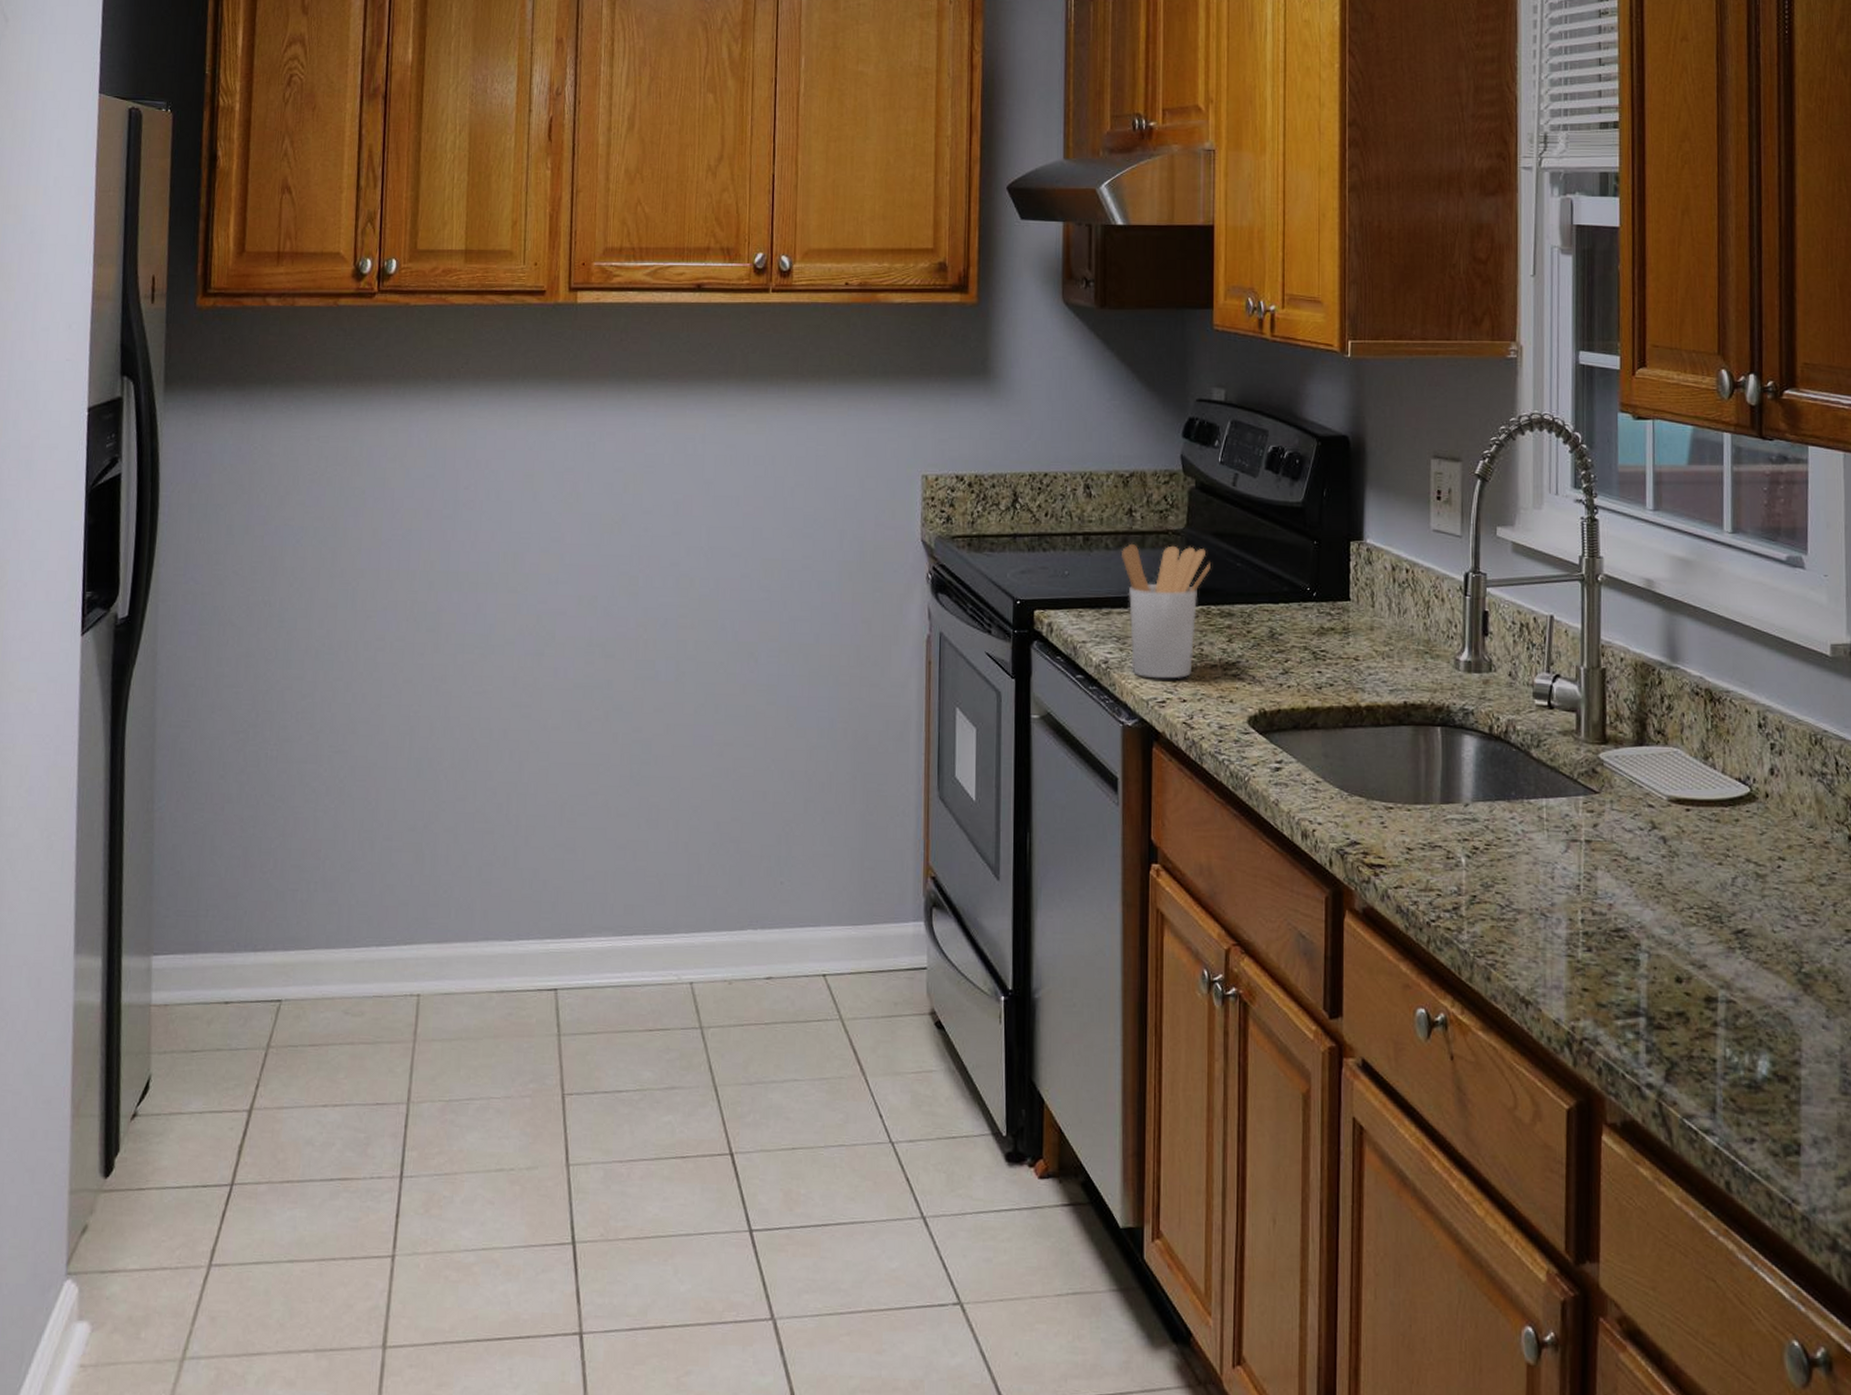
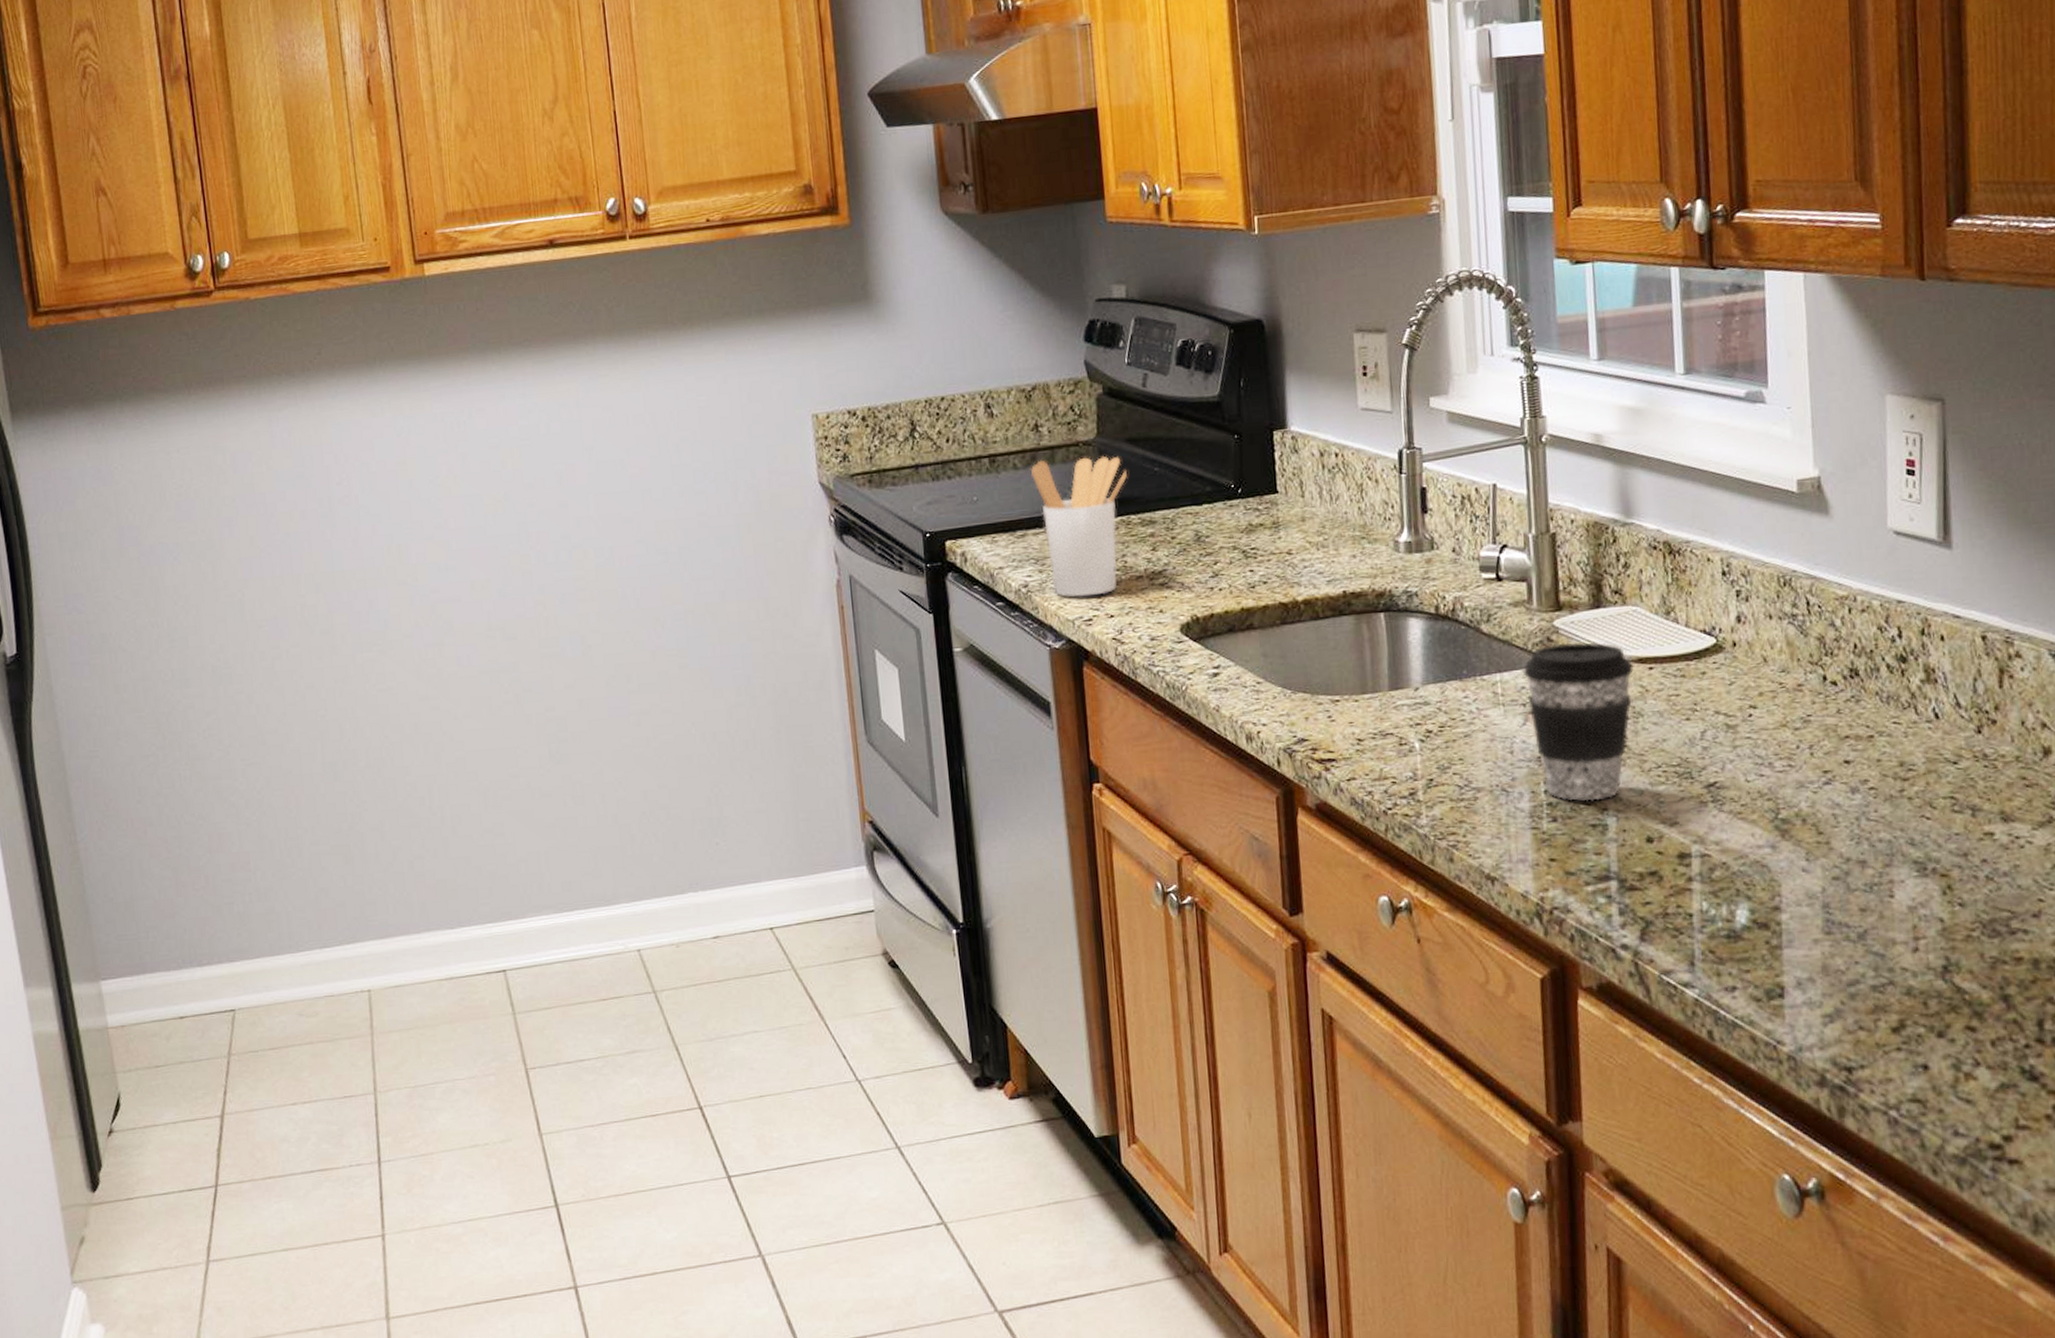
coffee cup: none [1567,775,1672,935] -> present [1522,642,1634,801]

